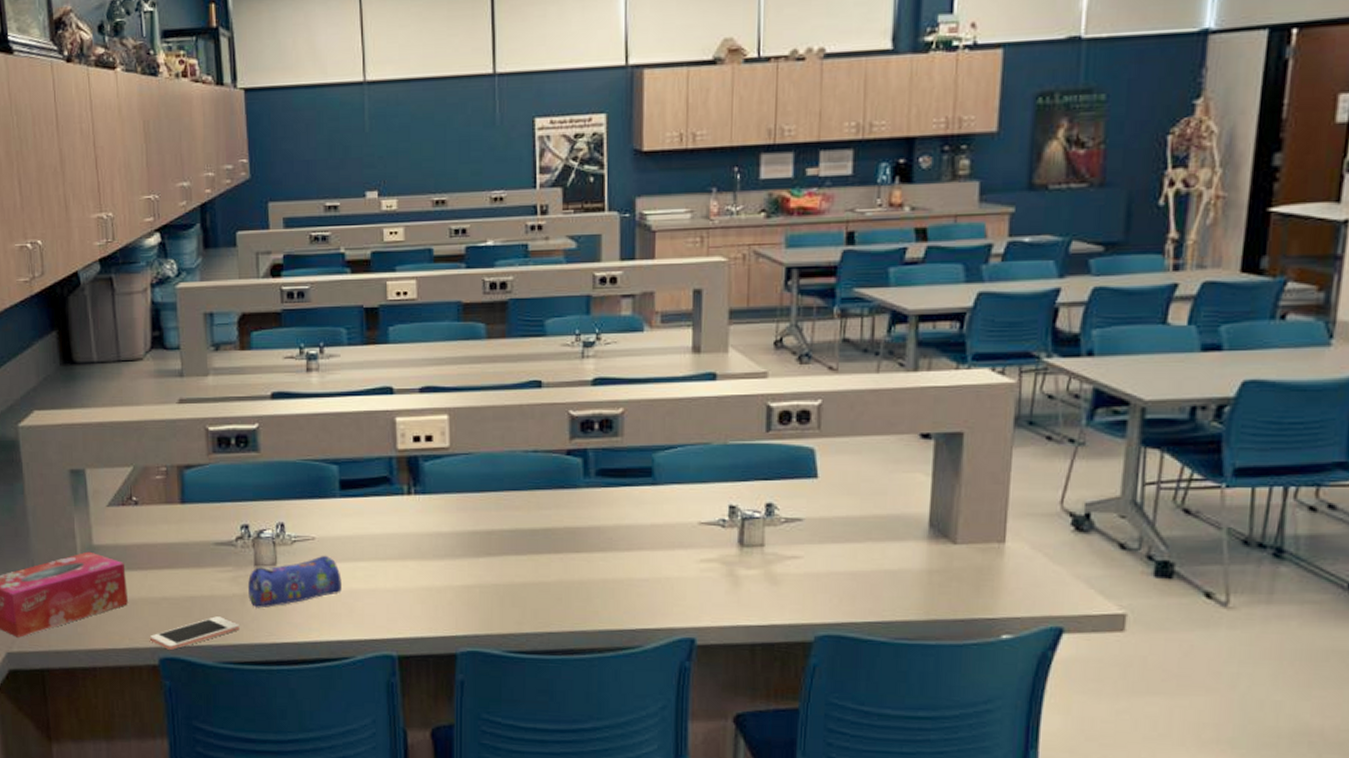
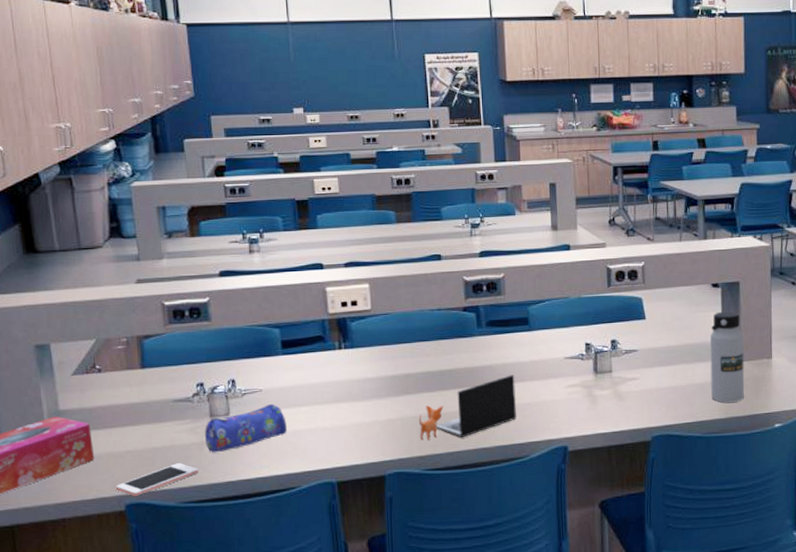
laptop: none [501,540,630,616] -> present [418,375,516,441]
water bottle: none [907,473,963,599] -> present [709,311,745,403]

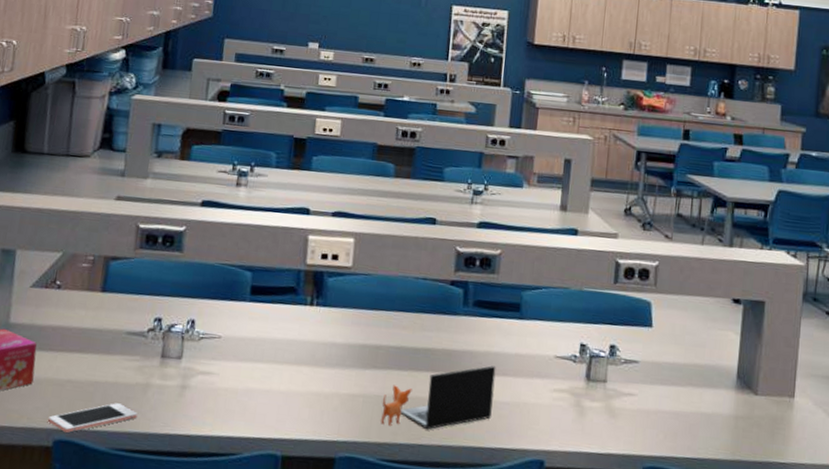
pencil case: present [205,403,287,453] -> none [150,353,240,399]
water bottle: present [709,311,745,403] -> none [718,332,763,443]

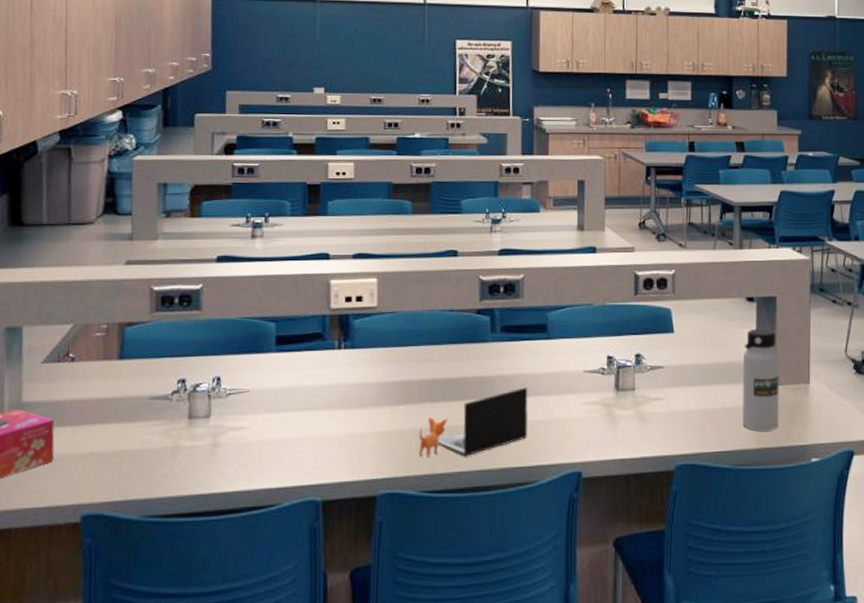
cell phone: present [47,403,138,433] -> none [73,470,169,506]
water bottle: none [718,332,763,443] -> present [742,328,779,431]

